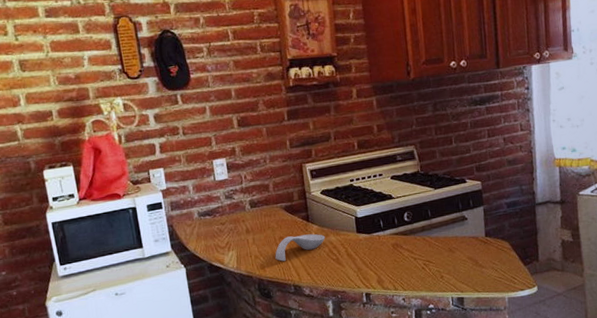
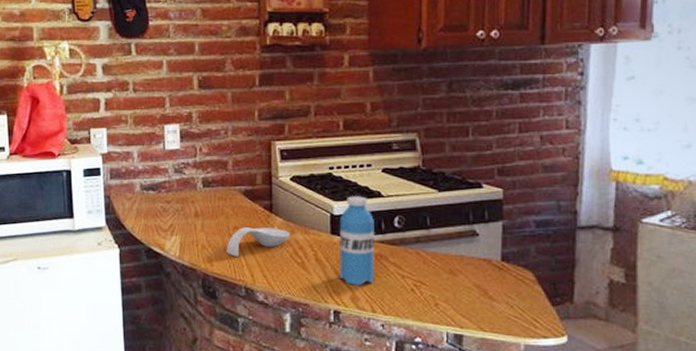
water bottle: none [362,200,393,271] -> present [339,196,375,285]

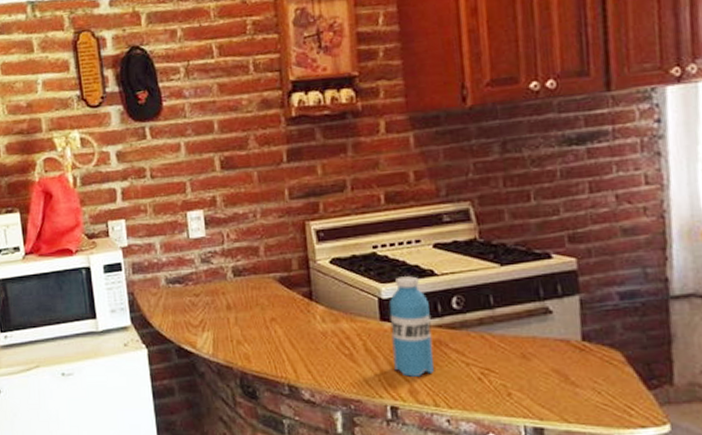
spoon rest: present [226,227,290,257] -> none [264,317,335,351]

